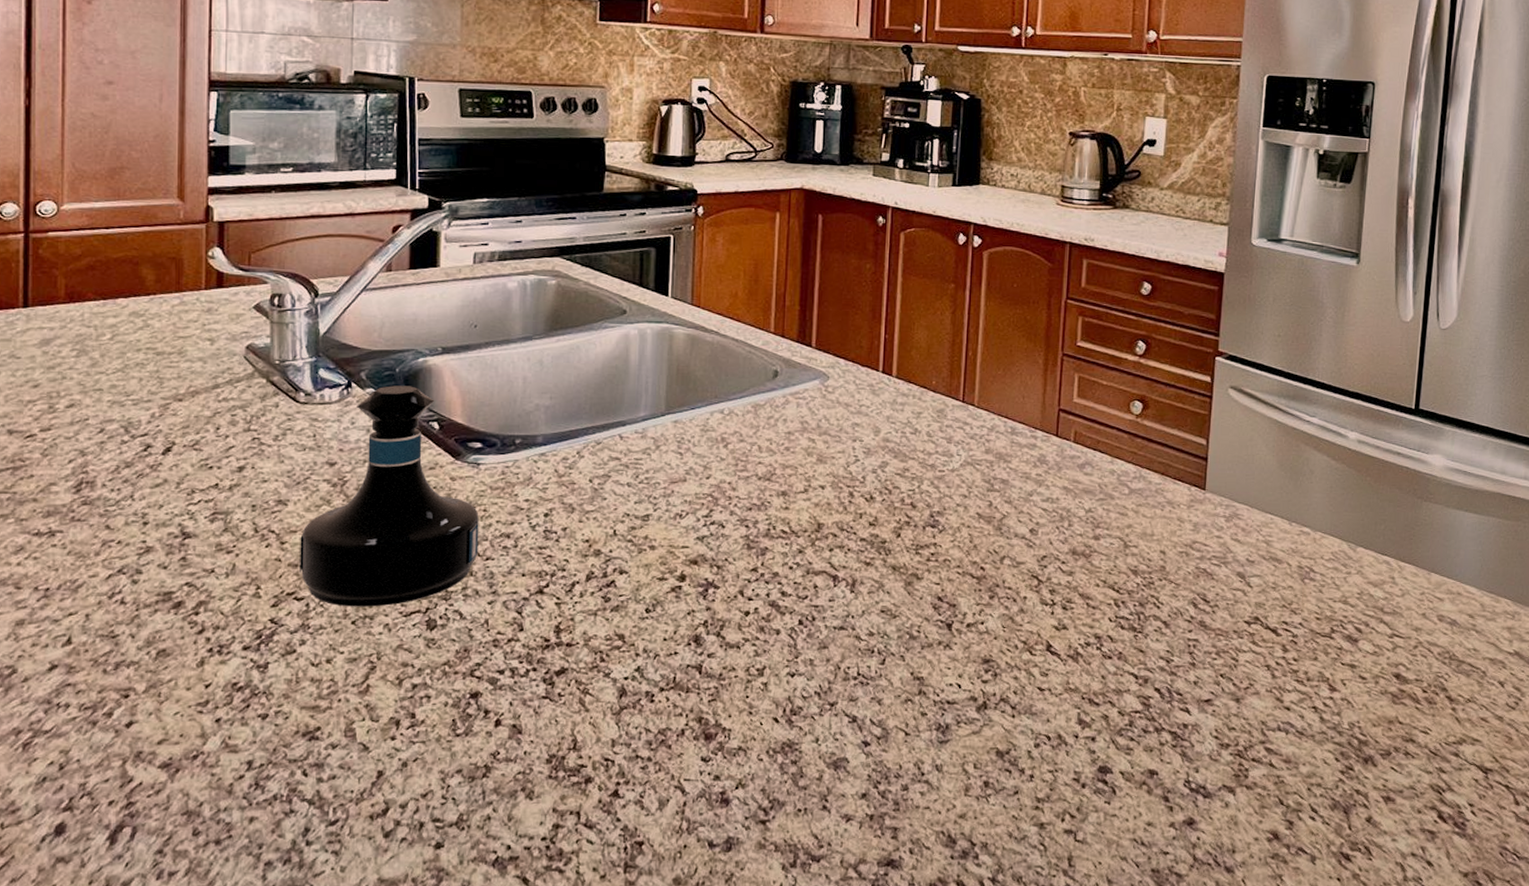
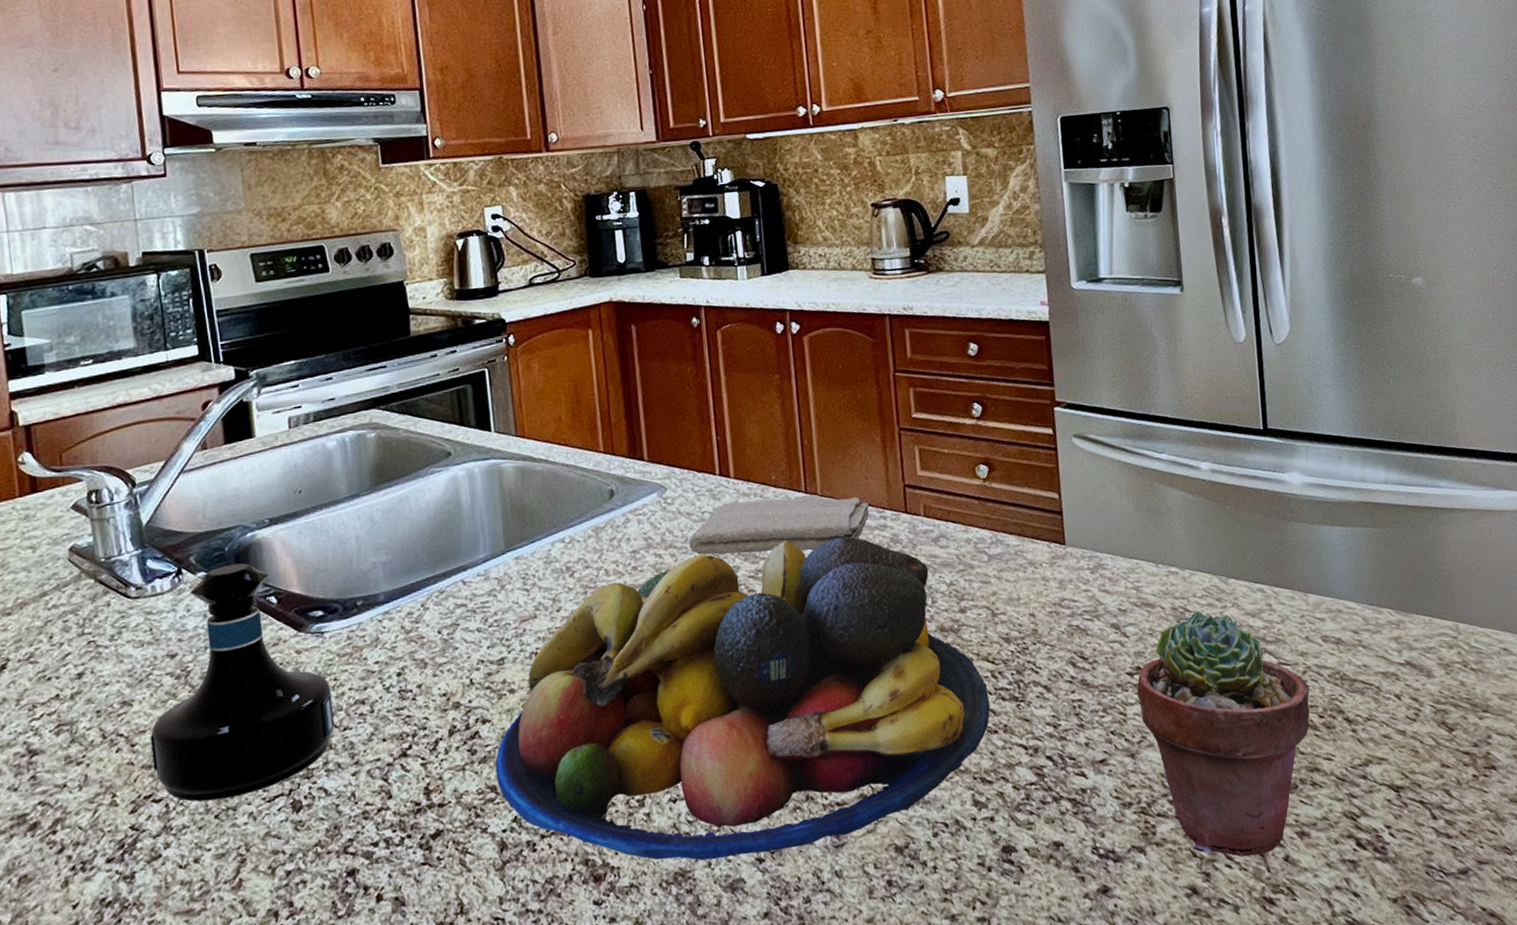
fruit bowl: none [626,444,1109,737] -> present [495,536,991,861]
washcloth: none [843,400,1022,458] -> present [689,495,870,555]
potted succulent: none [1251,573,1418,812] -> present [1137,611,1310,857]

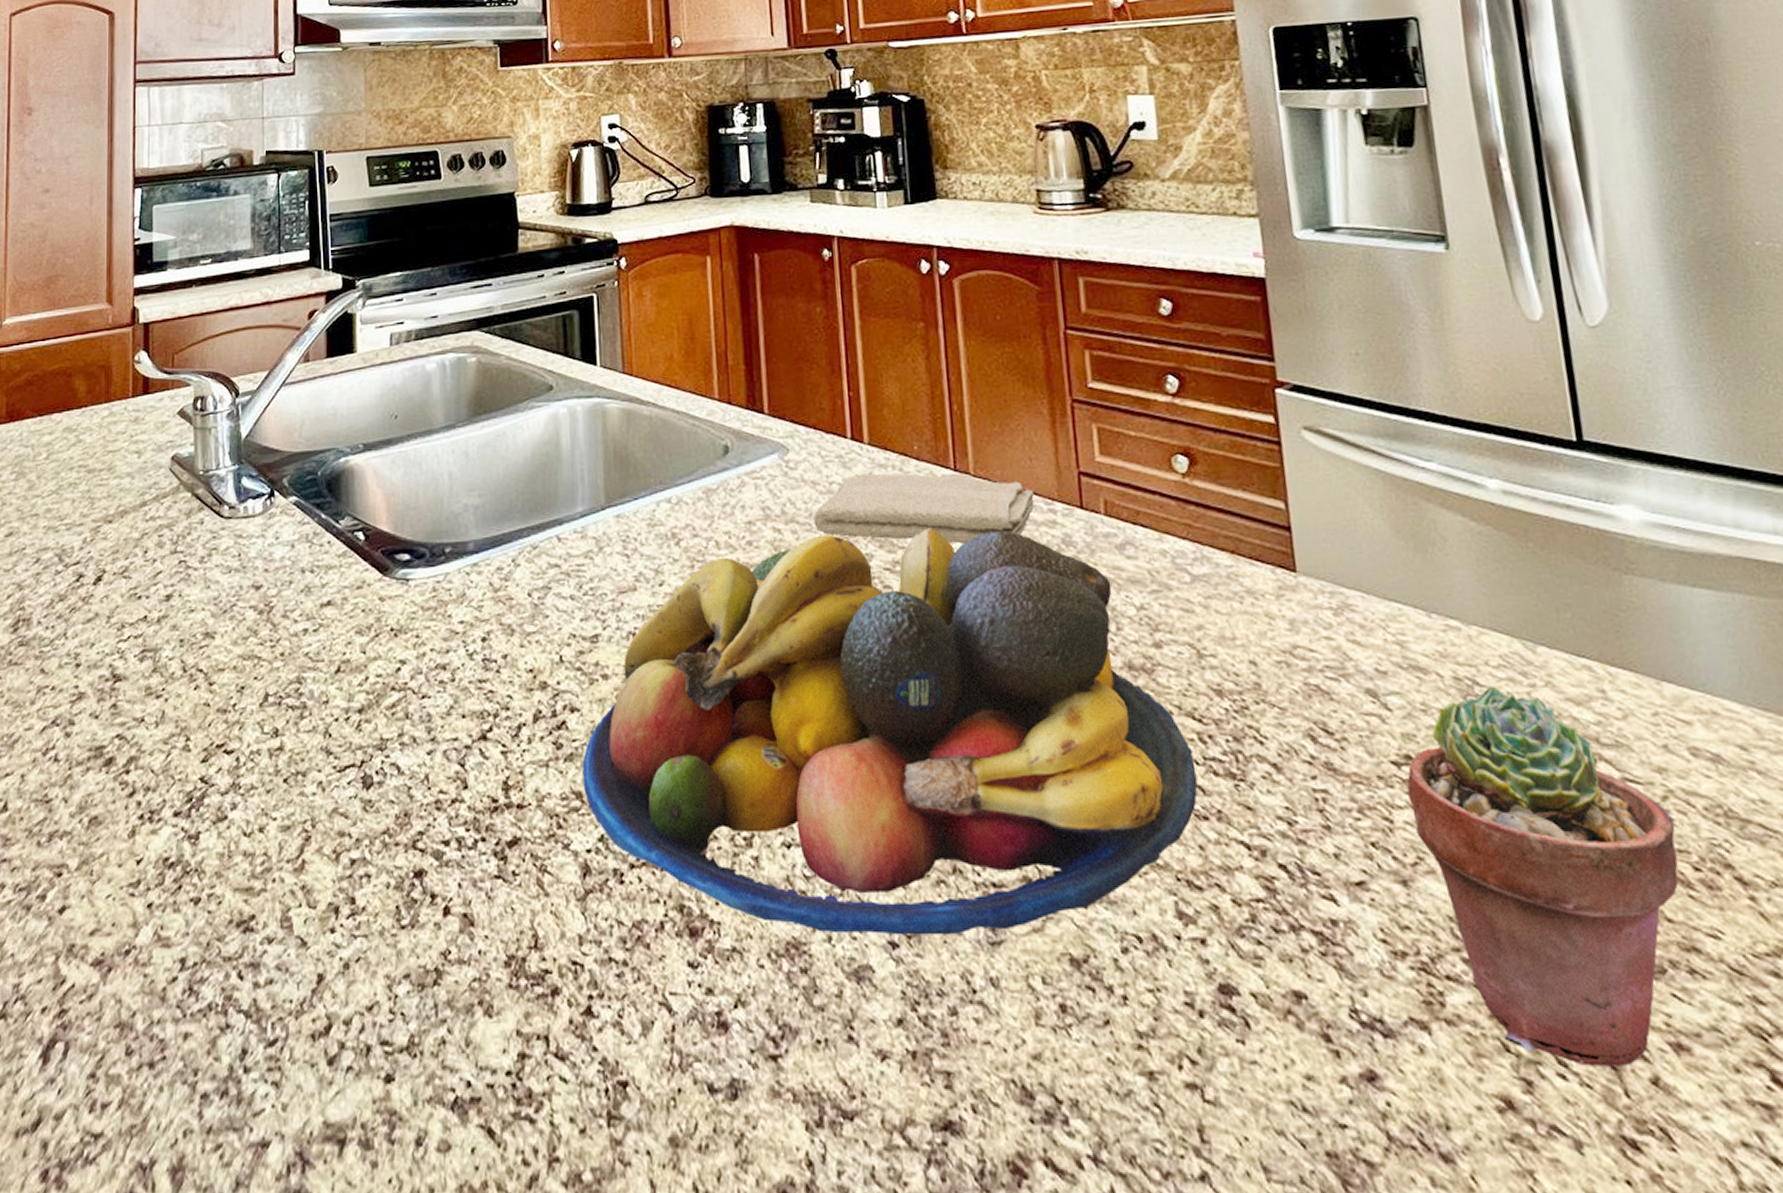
tequila bottle: present [150,563,335,802] -> none [228,491,413,761]

